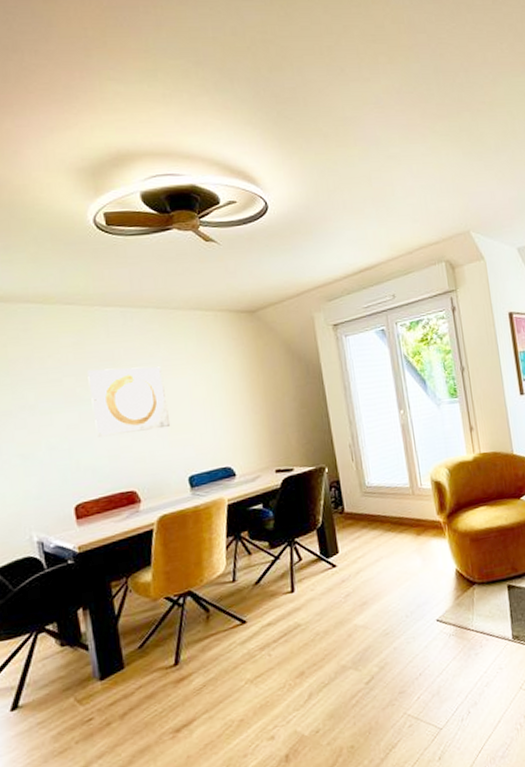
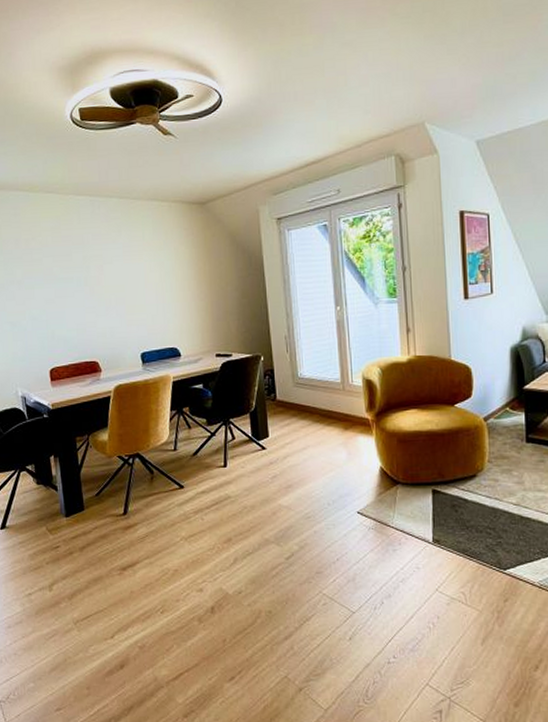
wall art: present [87,366,171,437] -> none [62,251,128,312]

